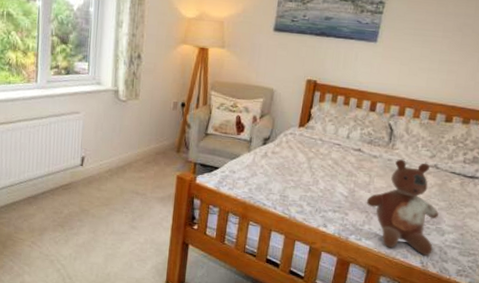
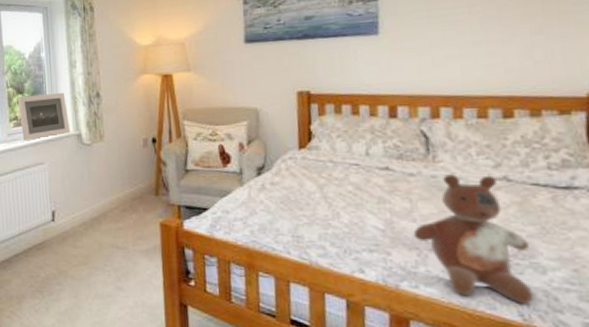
picture frame: none [61,46,109,90] -> present [18,92,71,140]

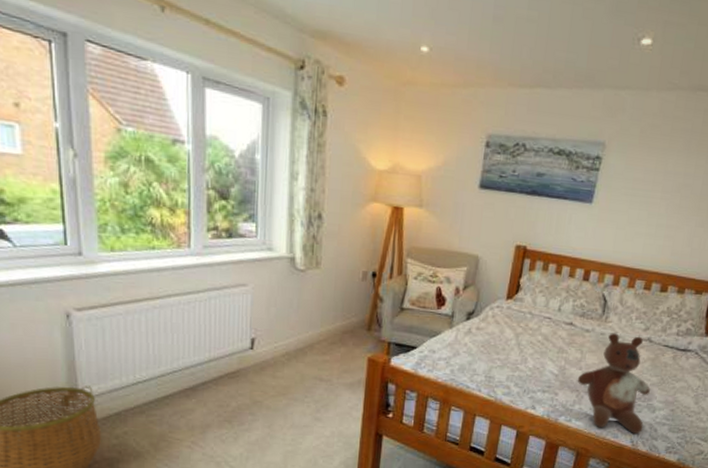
picture frame: present [18,92,71,140] -> none [220,202,283,257]

